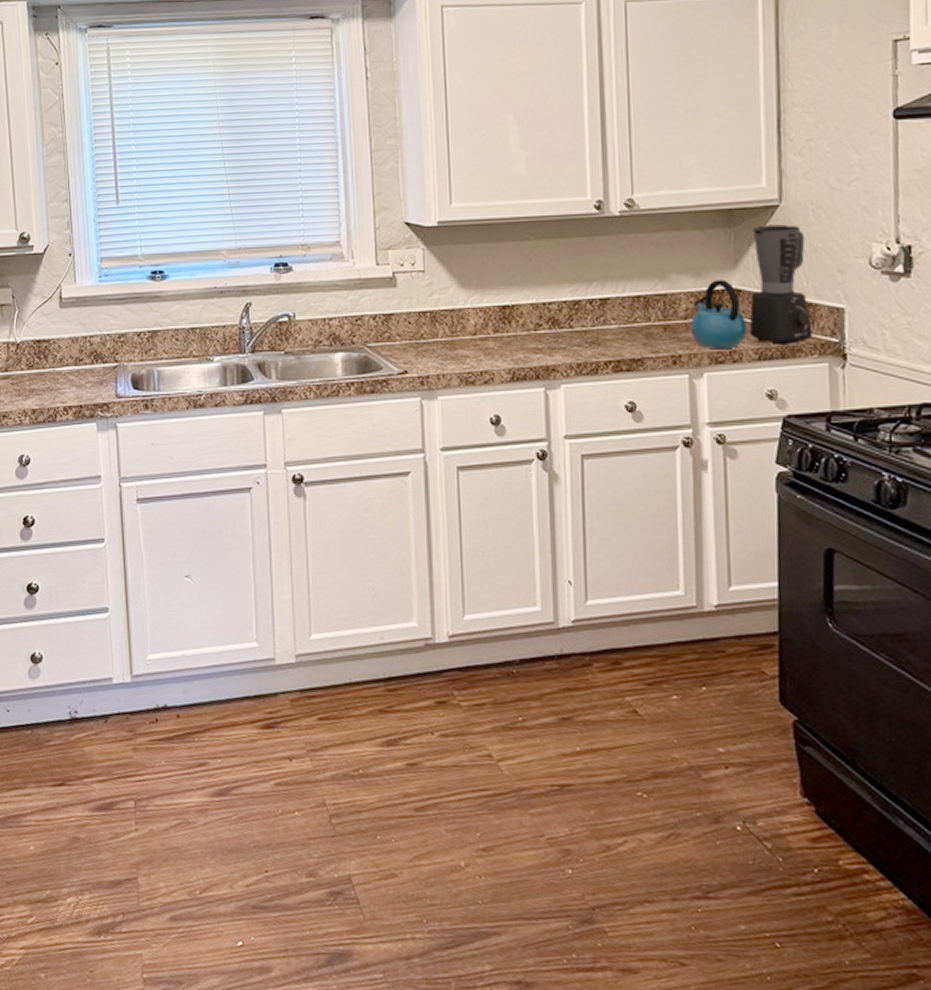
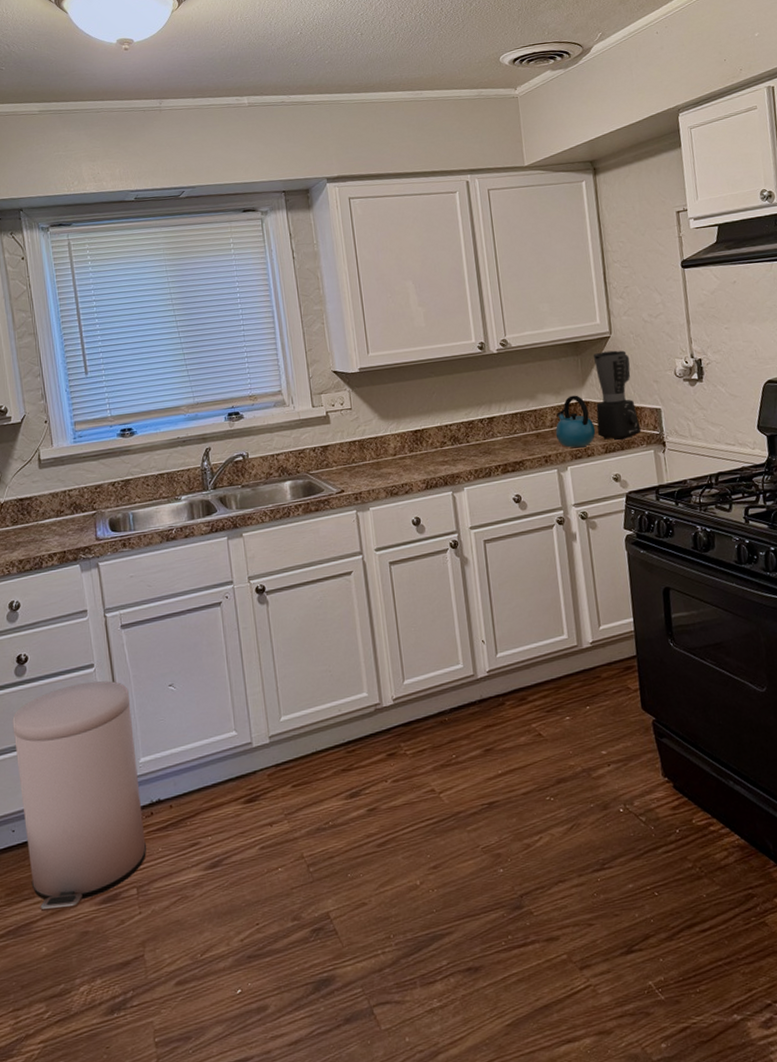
pedal bin: none [14,558,148,809] -> present [12,680,146,912]

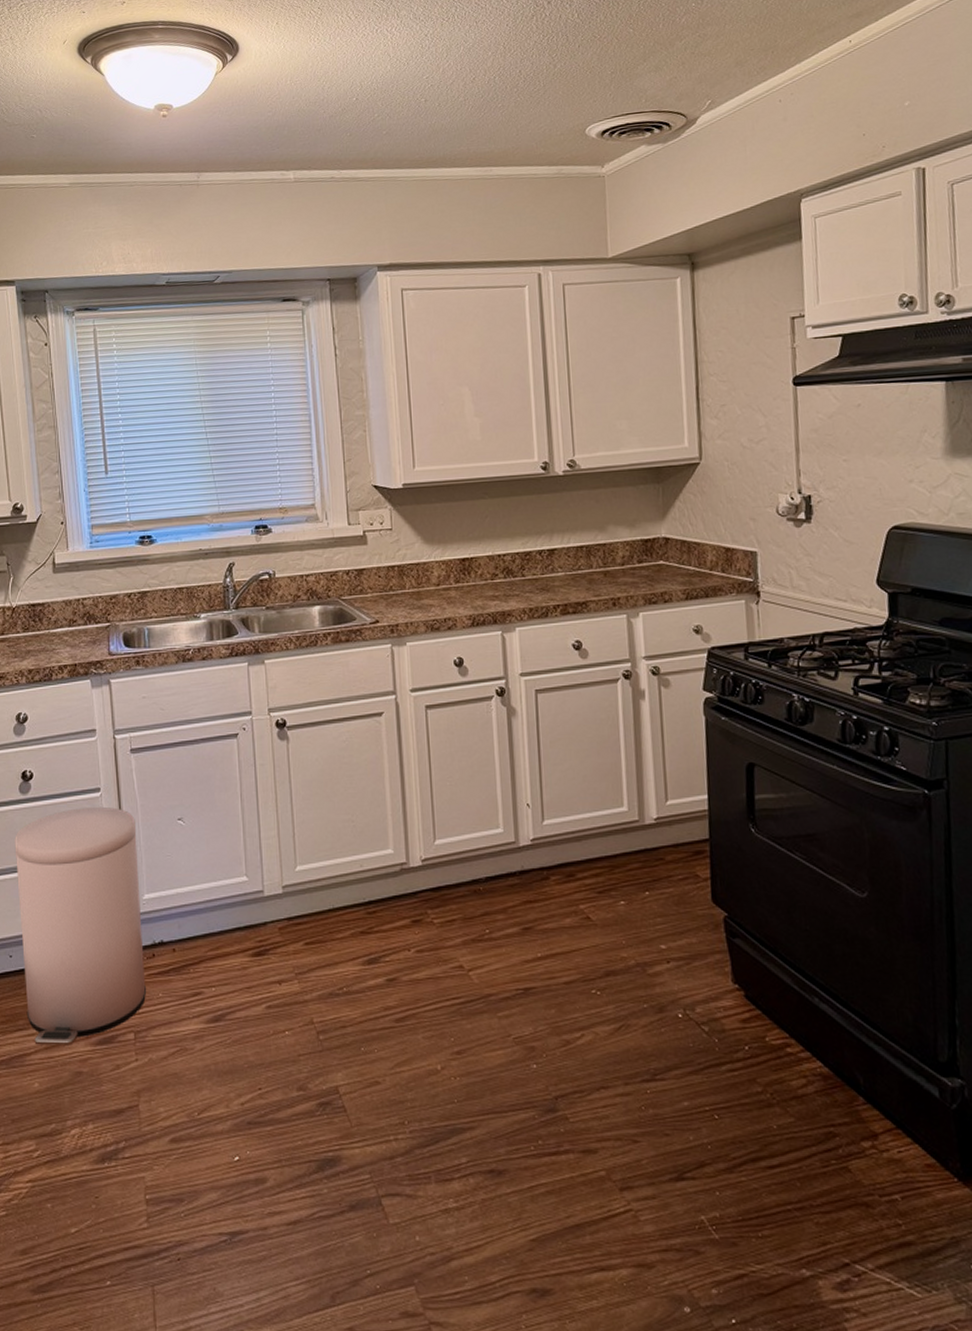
kettle: present [555,395,596,448] -> none [627,529,676,592]
blender: present [593,350,642,441] -> none [677,479,732,586]

